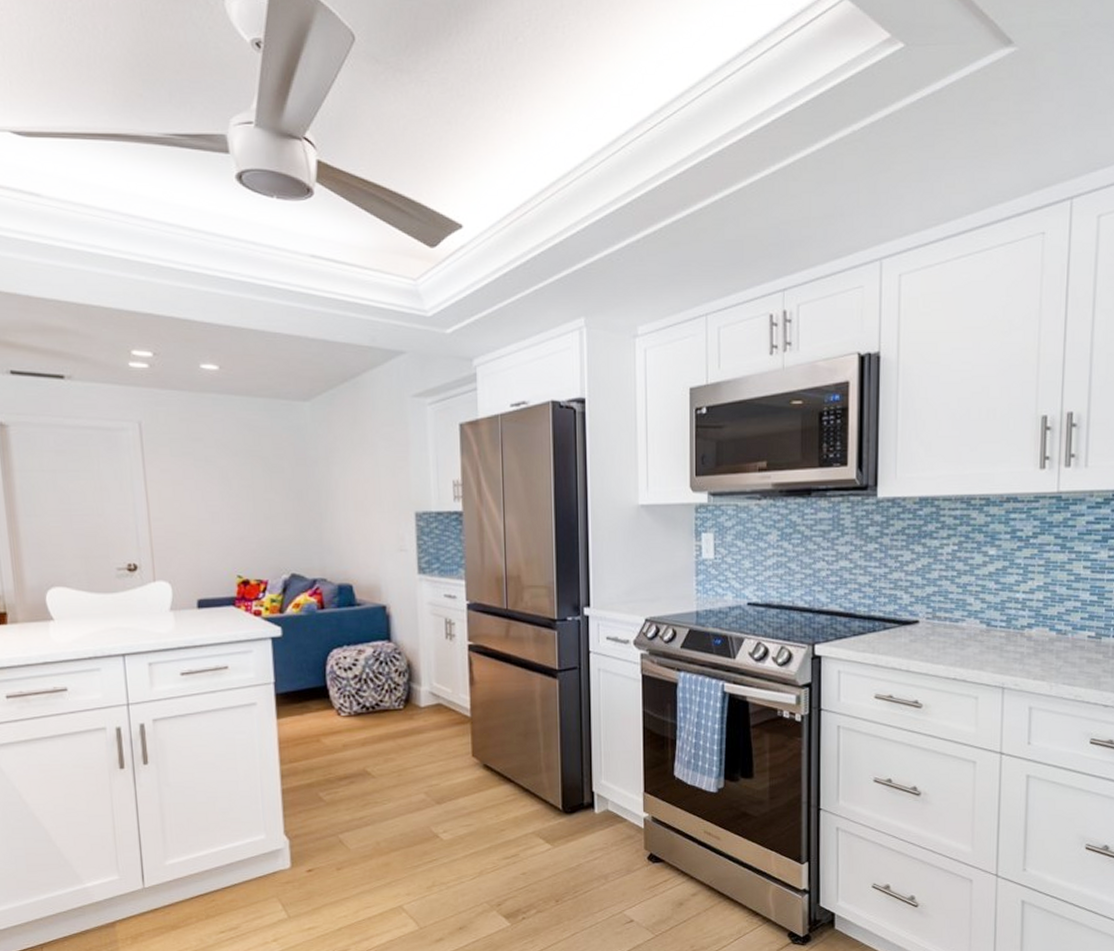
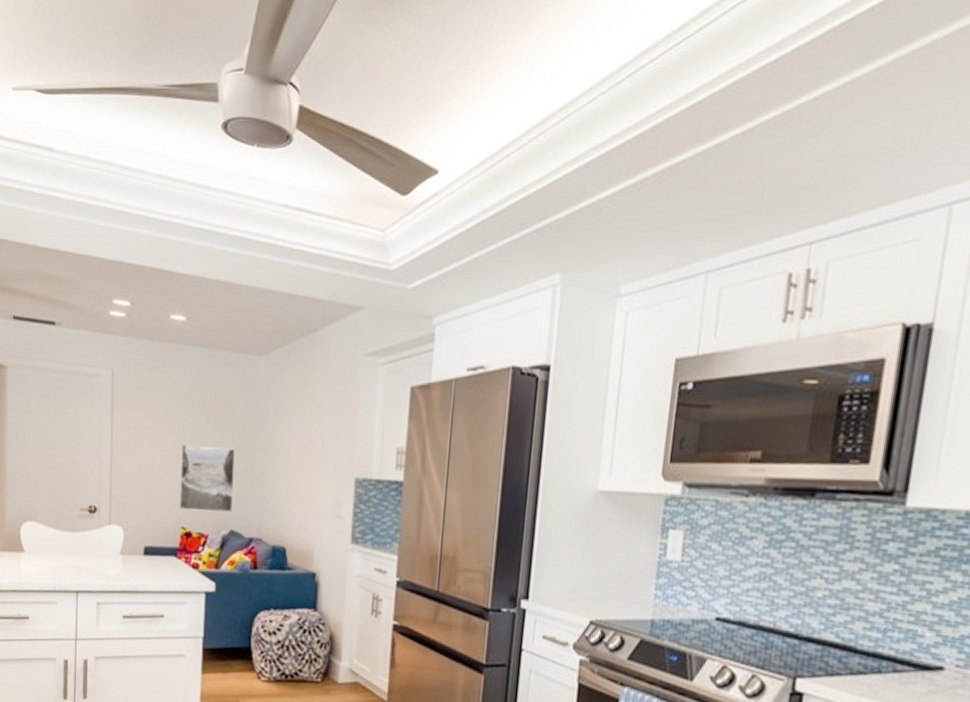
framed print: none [227,493,291,558] -> present [179,444,235,512]

